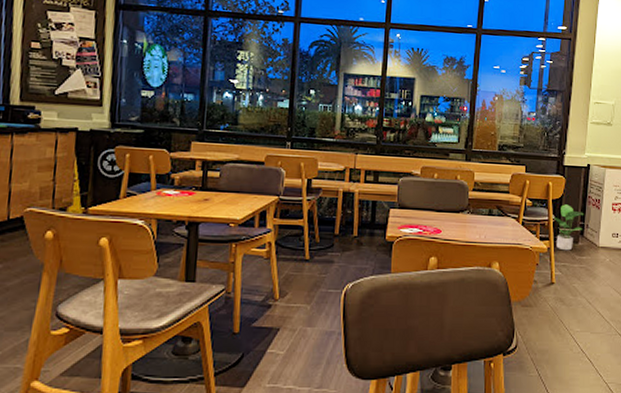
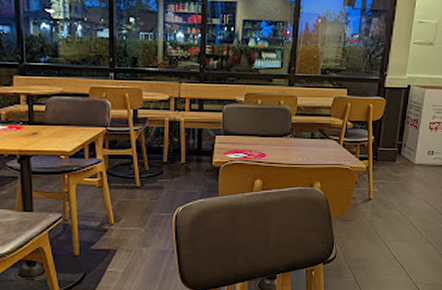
potted plant: present [552,204,583,251] -> none [371,125,402,169]

